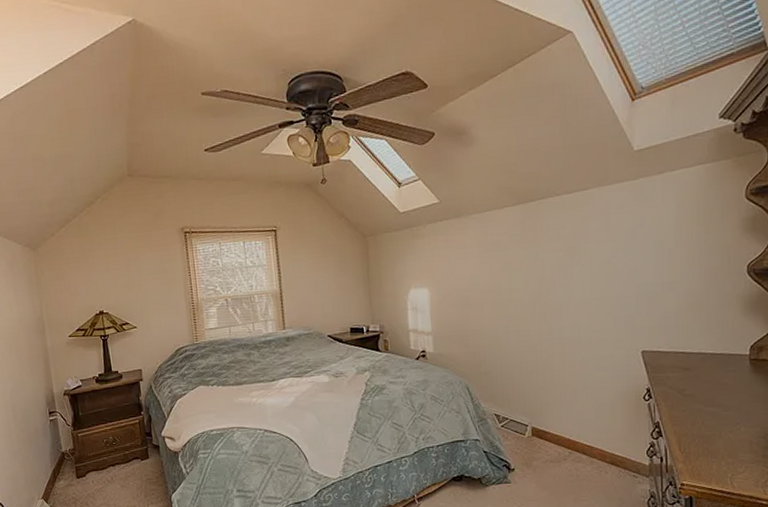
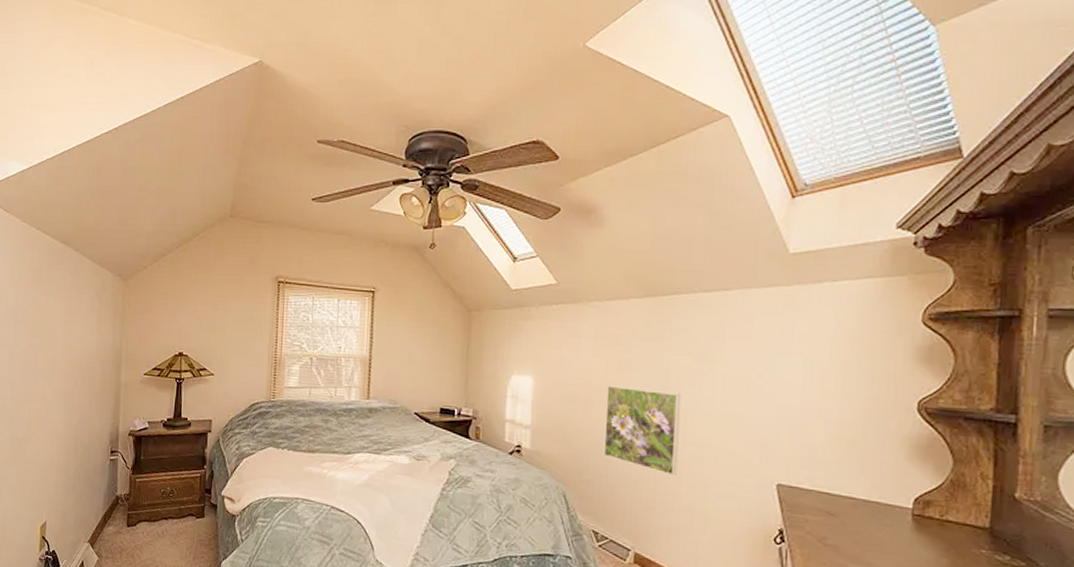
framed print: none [493,285,559,358] -> present [603,385,681,476]

